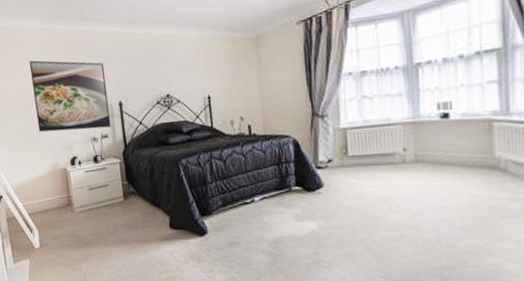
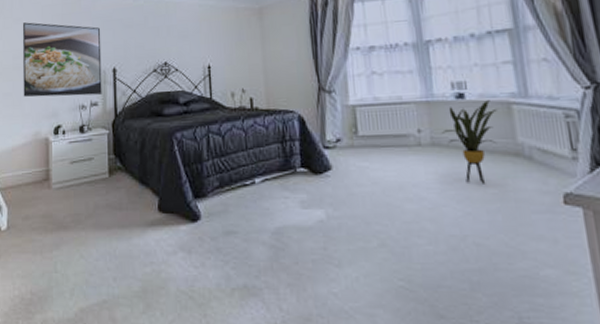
house plant: none [424,118,478,195] -> present [441,100,497,184]

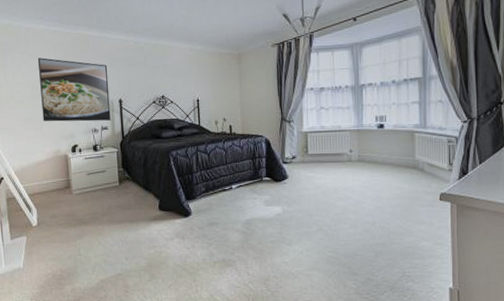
house plant: present [441,100,497,184] -> none [365,129,404,188]

